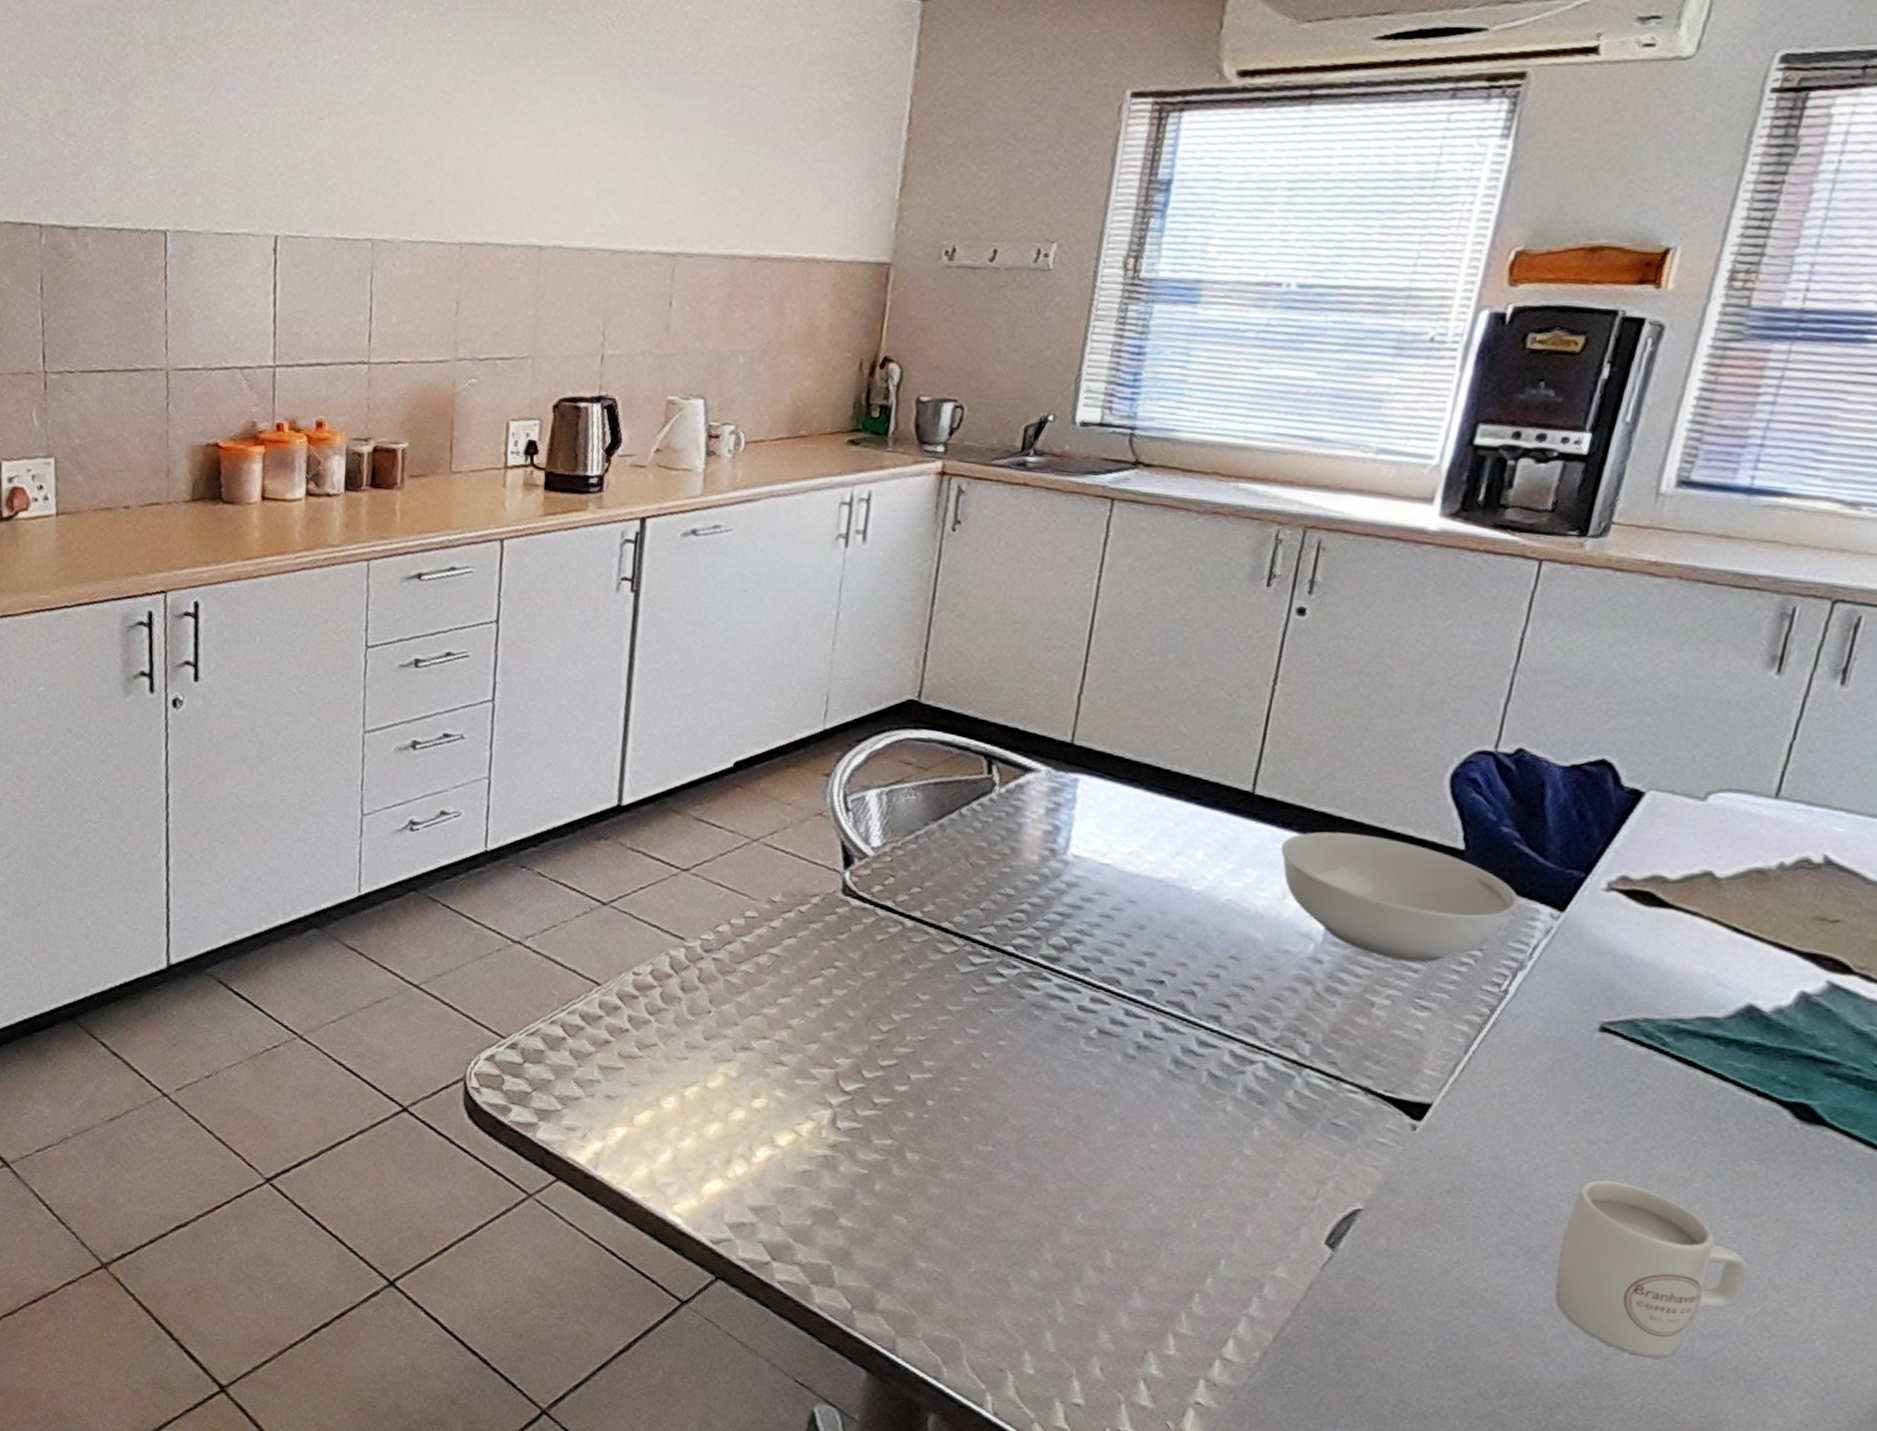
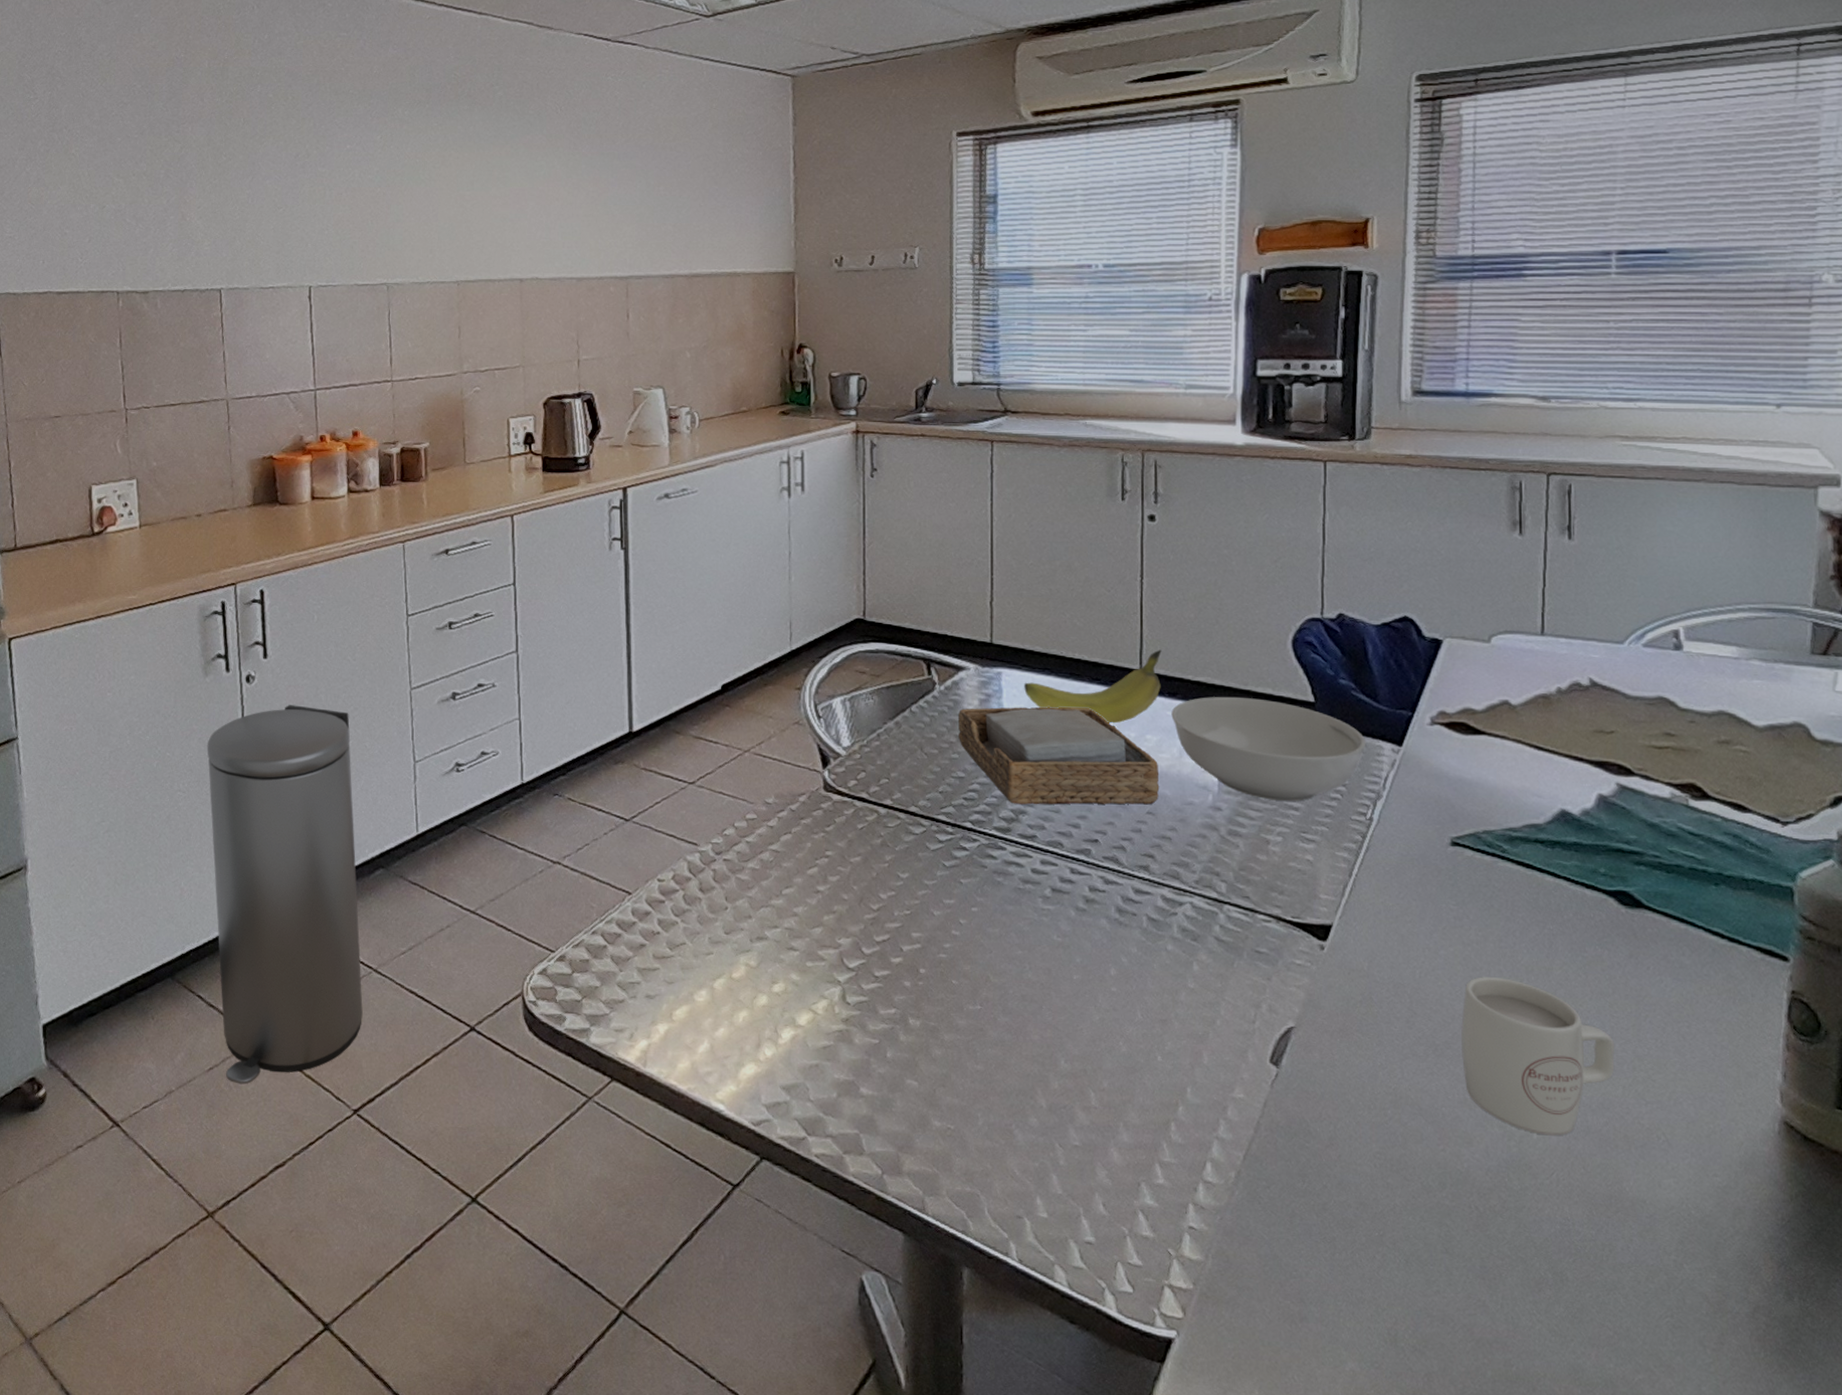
pedal bin: none [123,736,290,1140] -> present [207,705,363,1085]
napkin holder: none [1013,816,1254,949] -> present [959,706,1160,805]
fruit: none [1103,770,1284,852] -> present [1024,649,1162,724]

